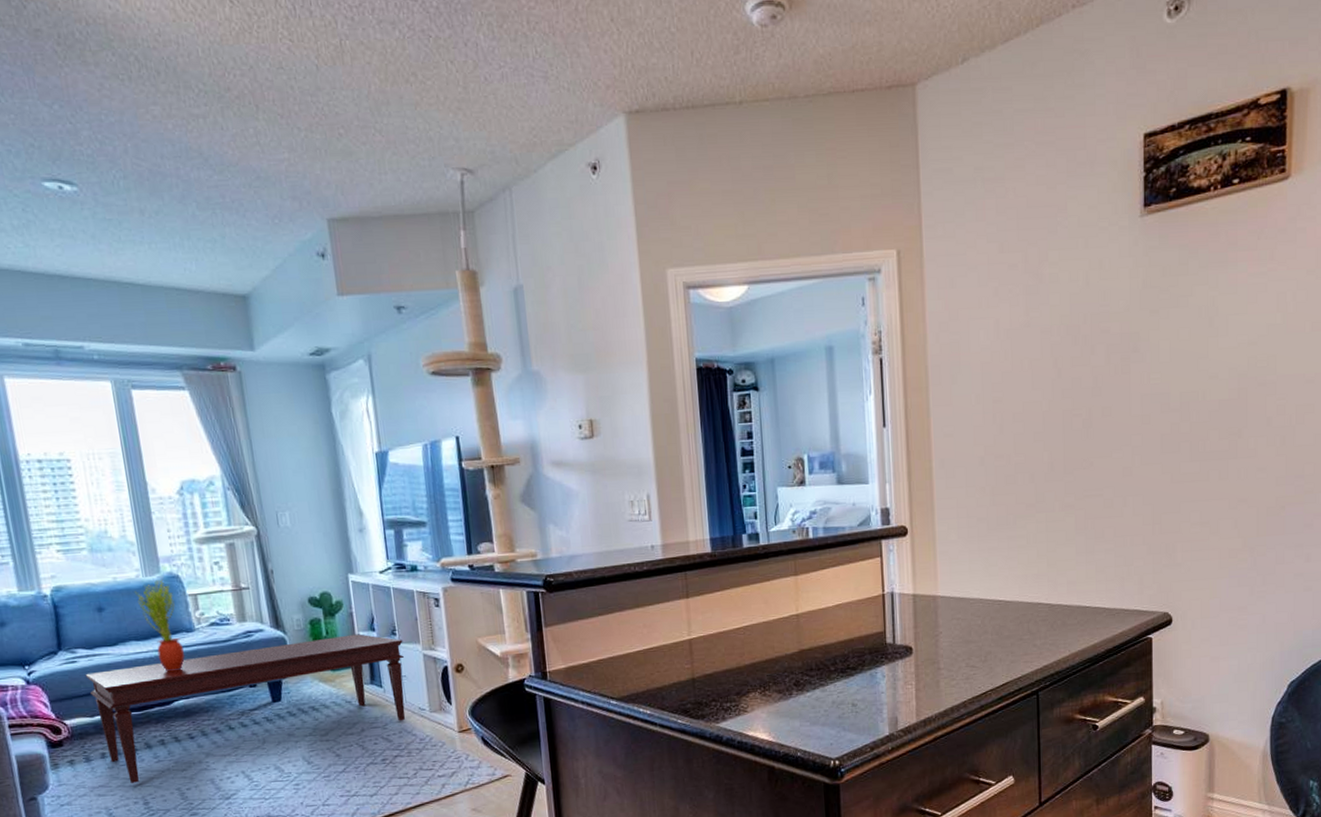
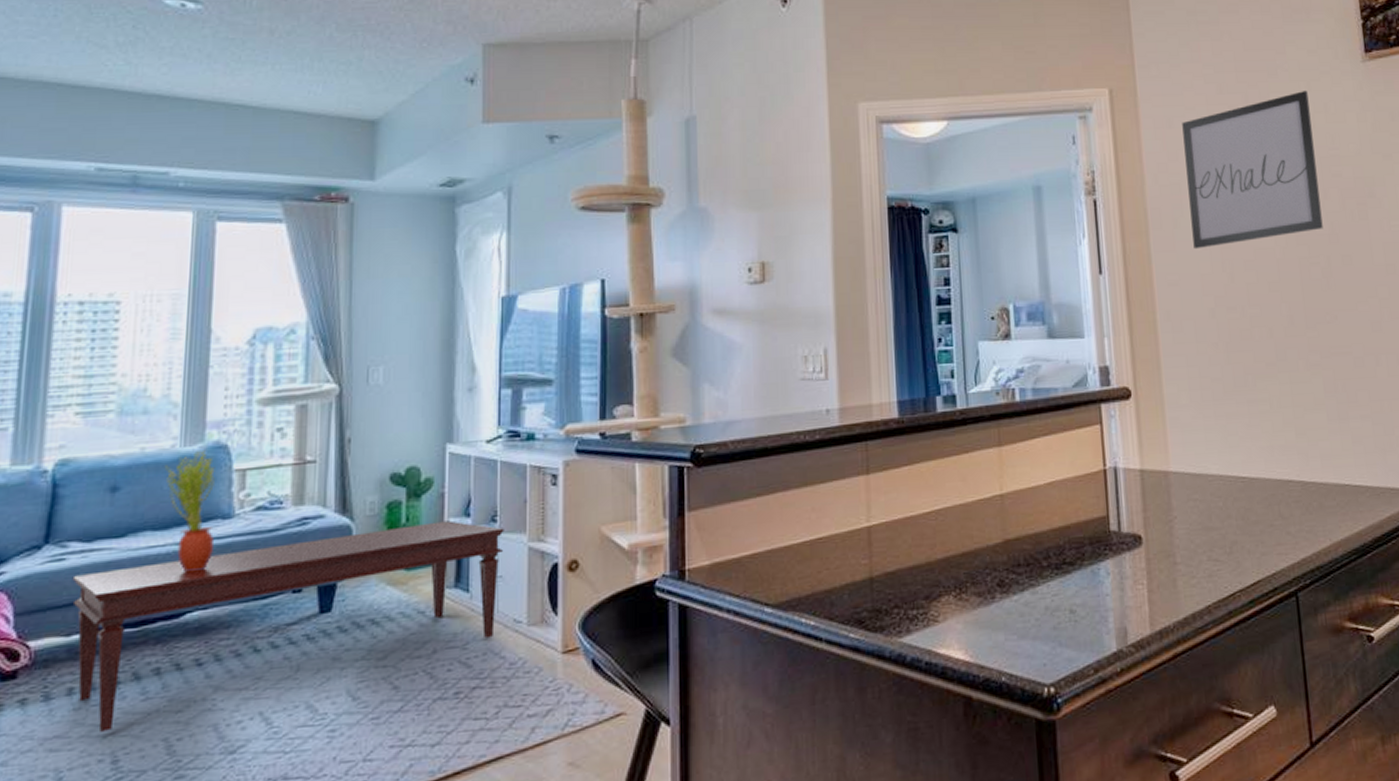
wall art: none [964,248,1088,404] -> present [1182,91,1323,250]

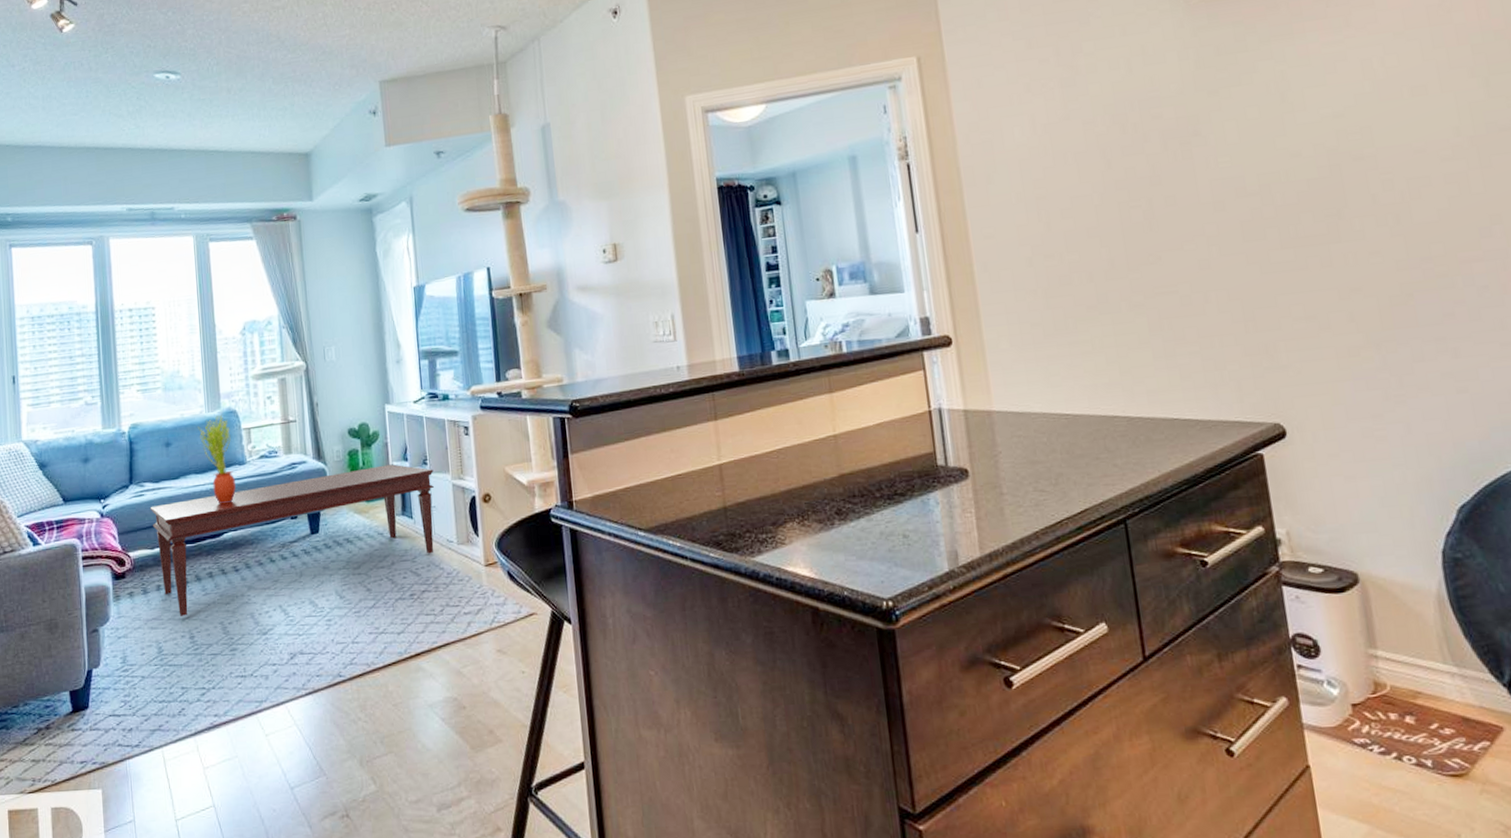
wall art: present [1182,91,1323,250] -> none [991,35,1144,203]

